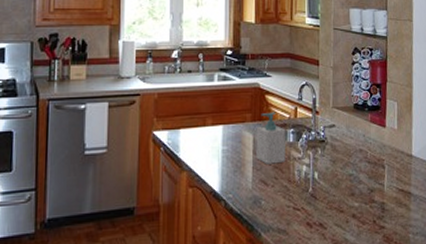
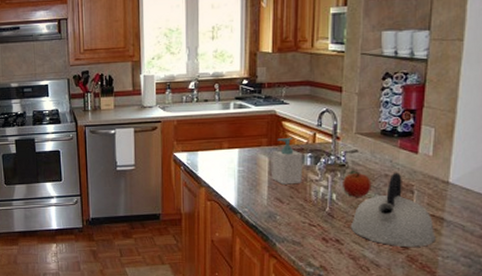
fruit: none [323,147,349,175] -> present [343,171,372,197]
kettle: none [331,146,406,226] -> present [350,172,436,247]

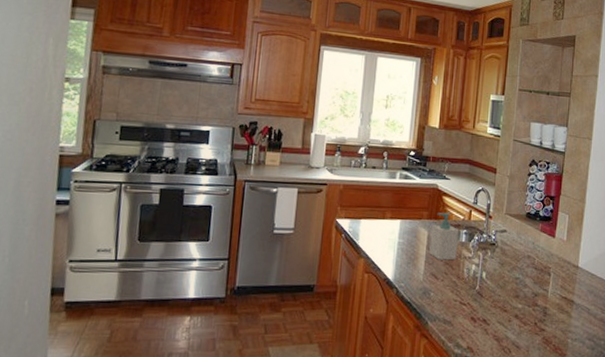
fruit: present [343,171,372,197] -> none [492,250,517,277]
kettle: present [350,172,436,247] -> none [496,254,567,329]

